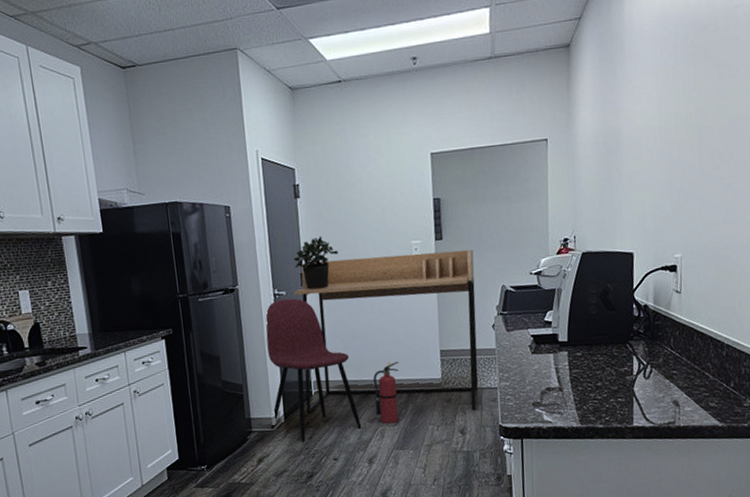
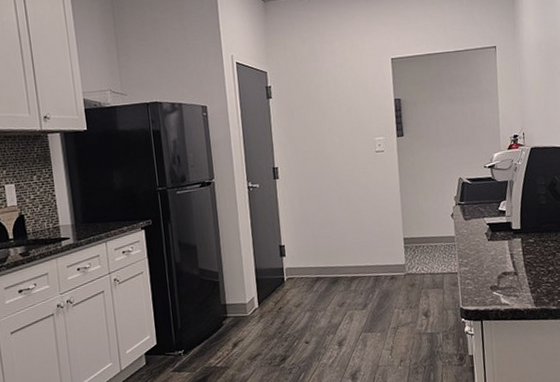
dining chair: present [265,298,362,442] -> none [240,190,332,327]
potted plant: present [293,236,338,290] -> none [266,133,308,183]
desk: present [294,249,479,412] -> none [267,145,440,298]
fire extinguisher: present [373,361,399,424] -> none [341,248,366,308]

